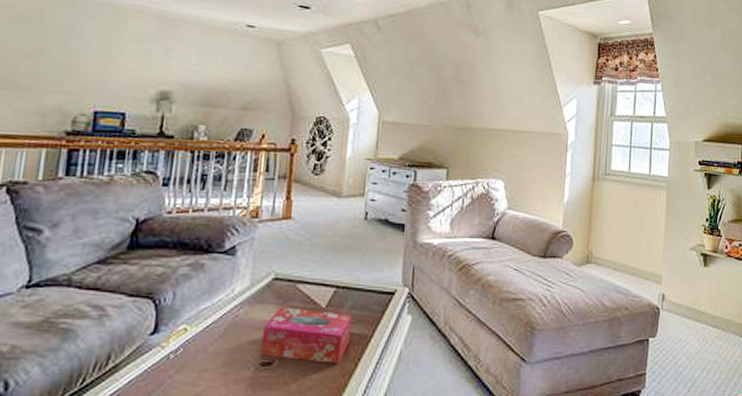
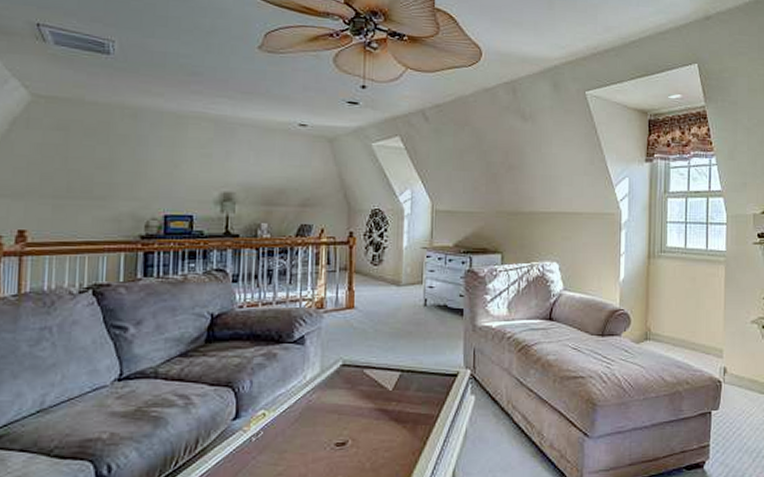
tissue box: present [260,307,352,363] -> none [334,391,417,442]

